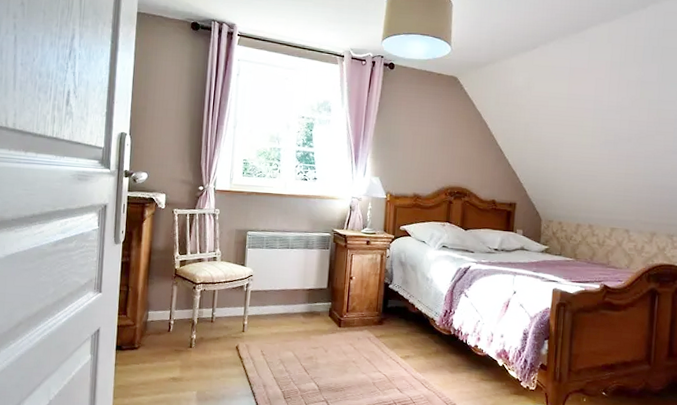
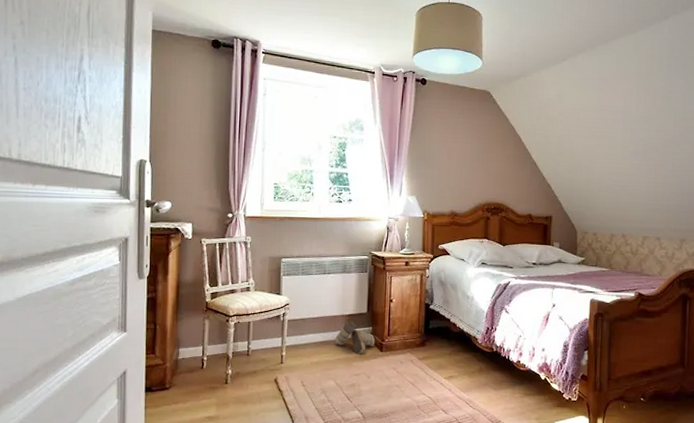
boots: none [294,295,334,328] -> present [334,321,375,354]

